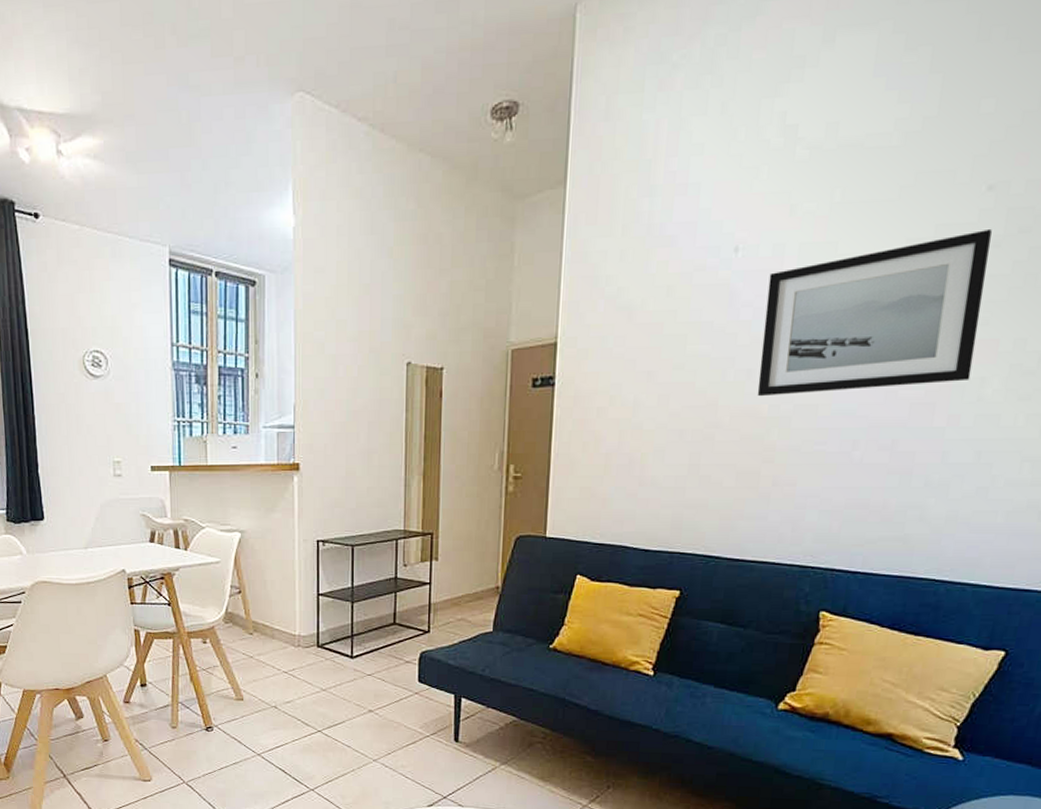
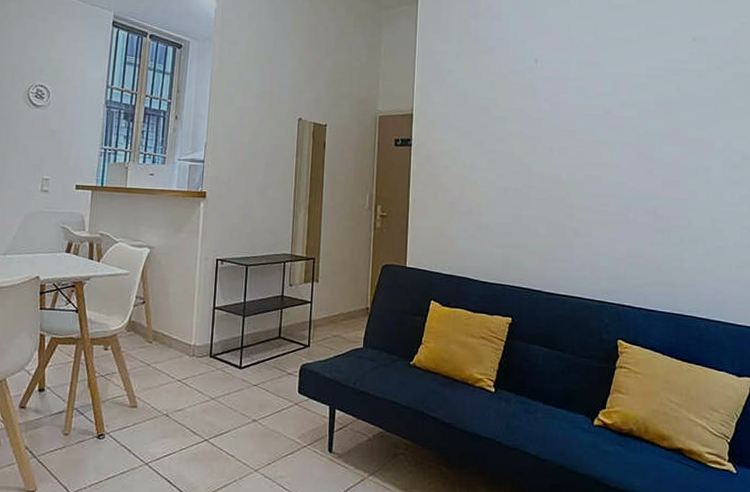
wall art: present [757,228,993,397] -> none [558,65,700,168]

